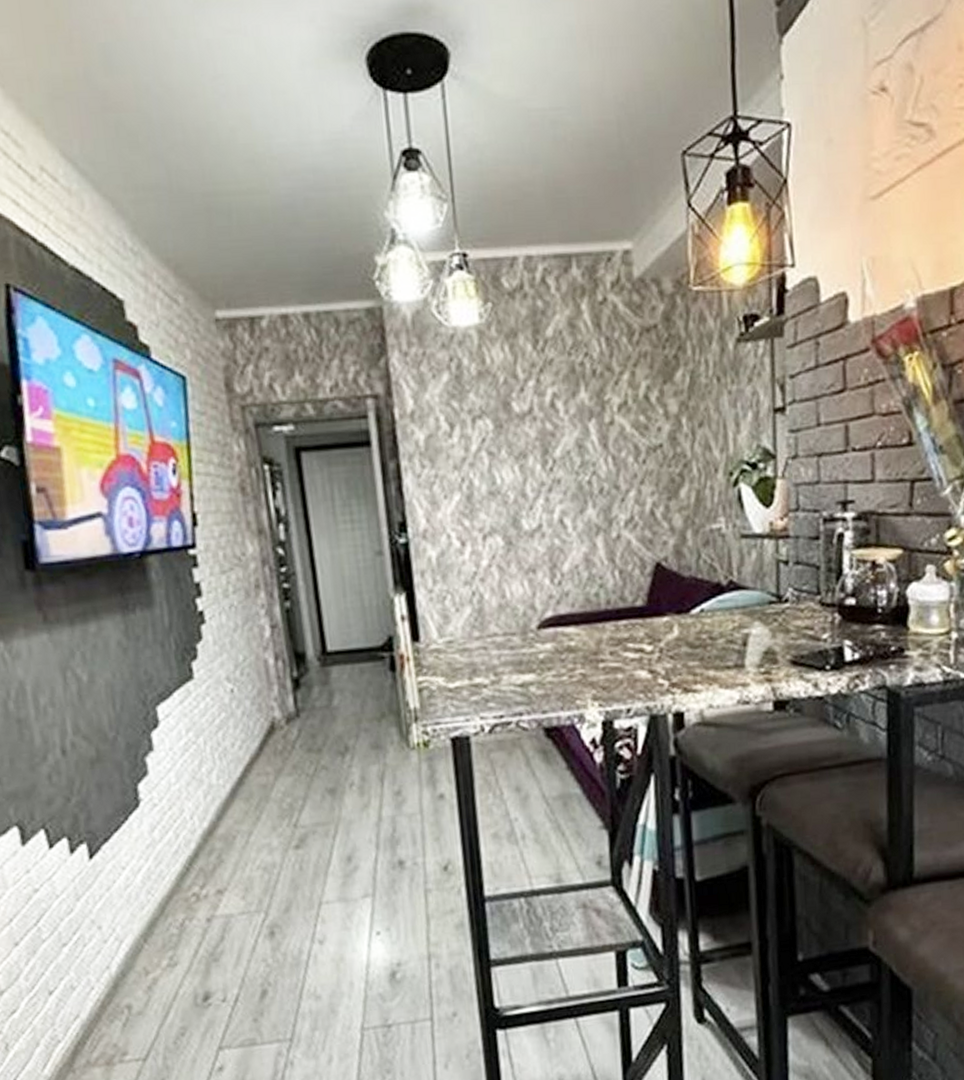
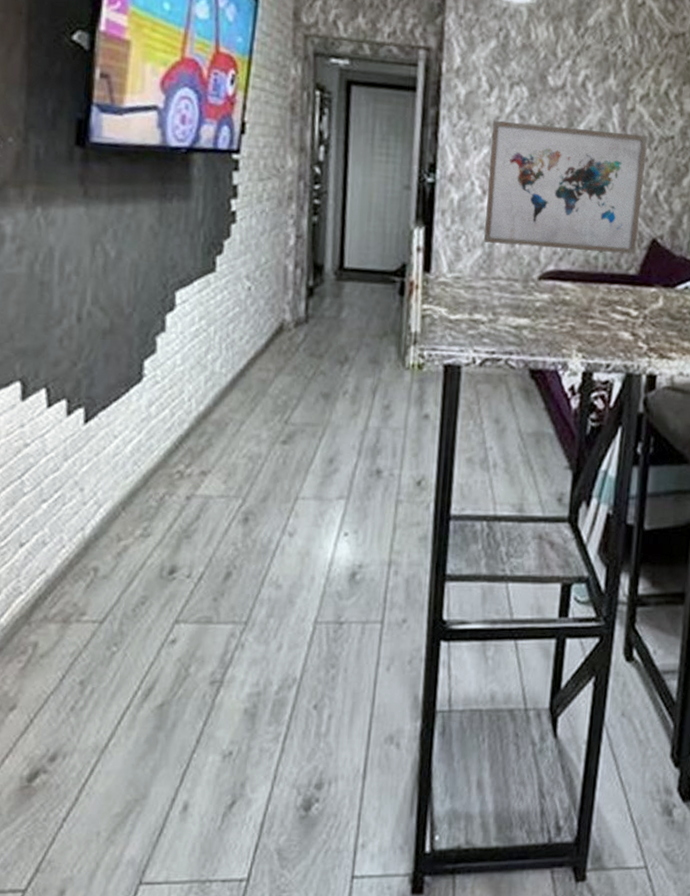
wall art: none [459,448,640,598] -> present [484,120,648,255]

